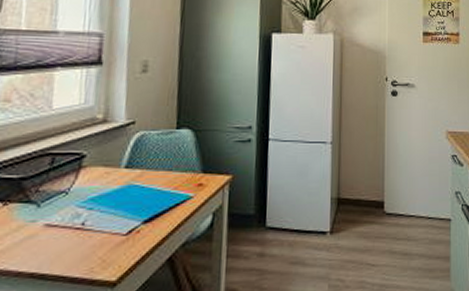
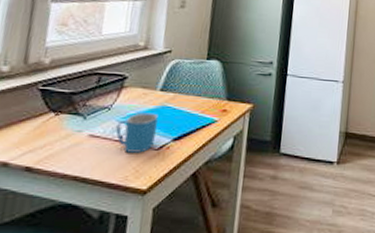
mug: none [76,194,125,241] -> present [116,112,158,153]

